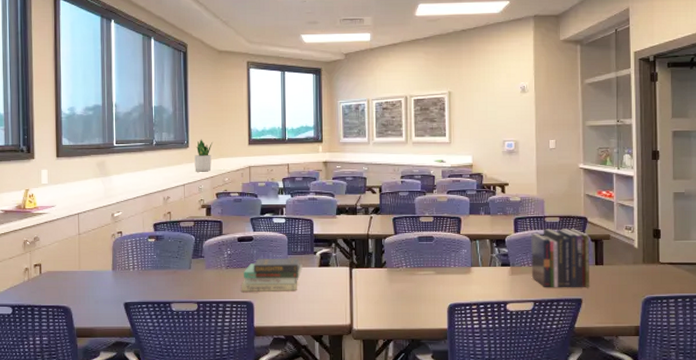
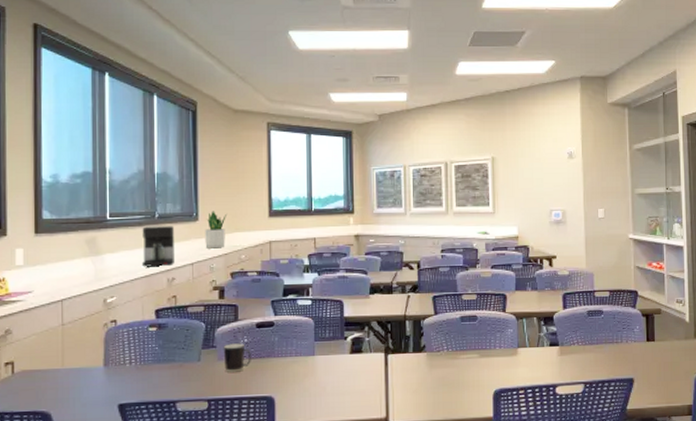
coffee maker: none [142,152,170,187] -> present [141,226,176,267]
mug: none [210,254,234,279] -> present [223,343,251,372]
books: present [241,259,303,292] -> none [259,345,332,385]
books: present [531,228,589,287] -> none [580,303,641,367]

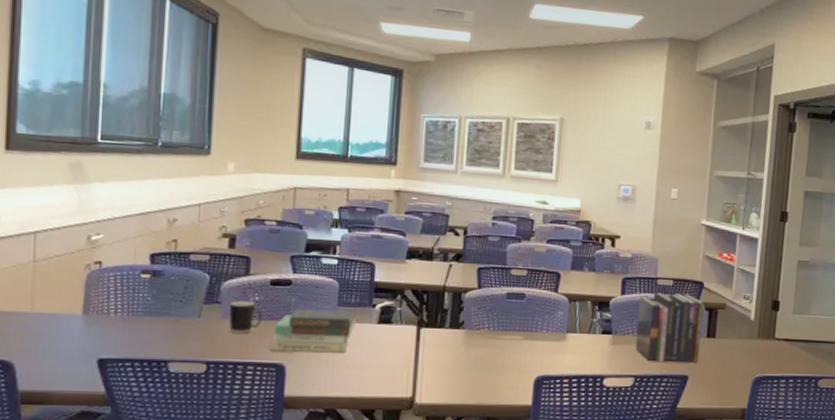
coffee maker: present [141,226,176,267] -> none [137,155,180,205]
planter: present [205,211,228,249] -> none [216,145,247,190]
books: none [259,345,332,385] -> present [269,309,356,353]
books: none [580,303,641,367] -> present [635,291,704,362]

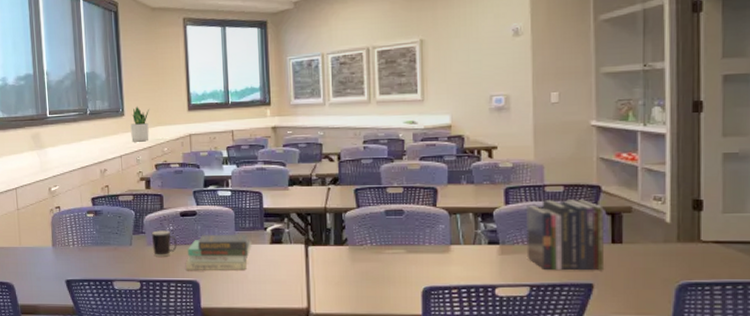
planter: none [216,145,247,190] -> present [131,106,150,142]

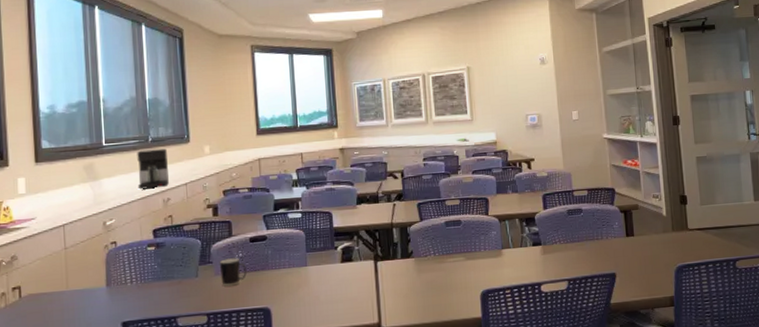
coffee maker: none [77,121,106,160] -> present [137,148,170,190]
planter: present [131,106,150,142] -> none [196,132,217,169]
books: present [185,235,252,270] -> none [255,256,323,297]
books: present [526,199,604,270] -> none [560,201,622,264]

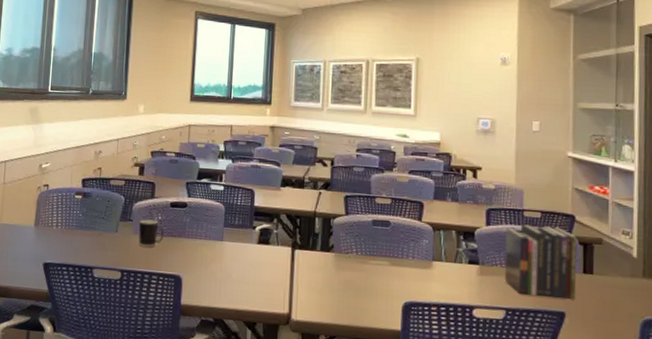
coffee maker: present [137,148,170,190] -> none [74,101,104,140]
books: none [560,201,622,264] -> present [504,223,577,299]

